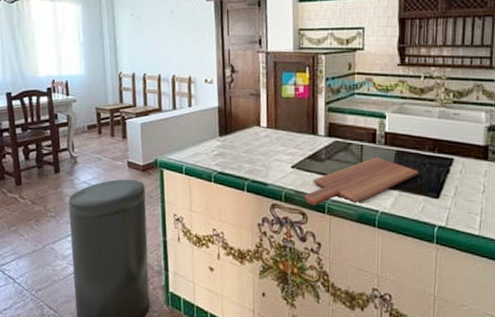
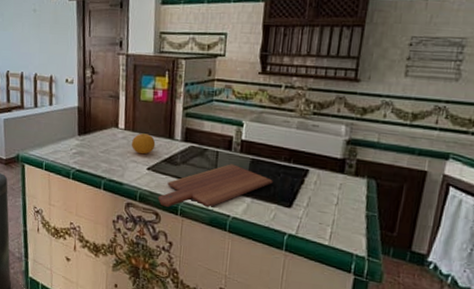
fruit: none [274,130,299,152] -> present [131,133,156,155]

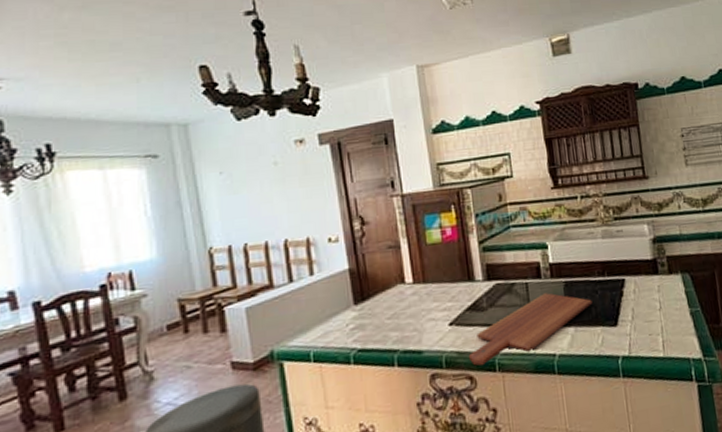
fruit: present [131,133,156,155] -> none [424,282,455,309]

